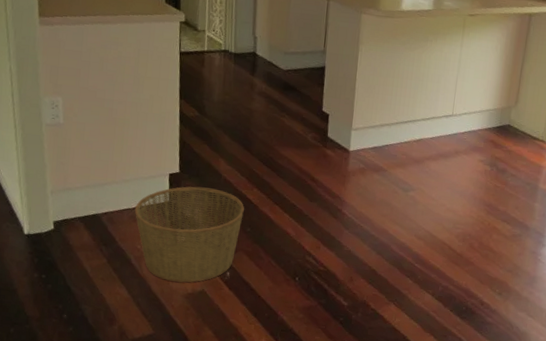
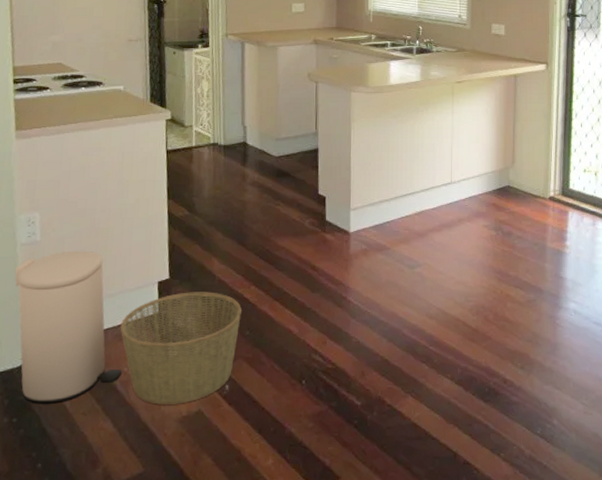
pedal bin: none [41,136,136,268] -> present [14,250,123,404]

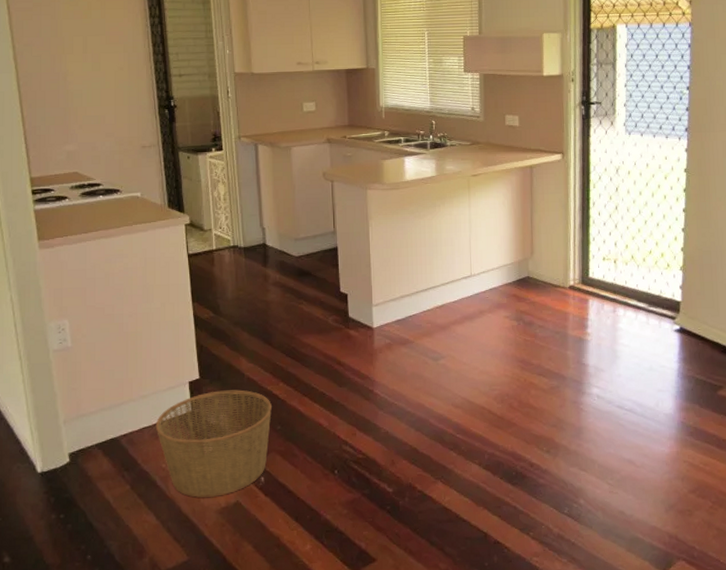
pedal bin: present [14,250,123,404] -> none [49,354,161,501]

